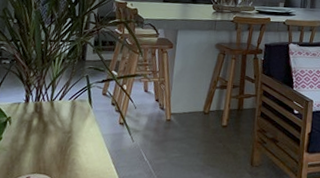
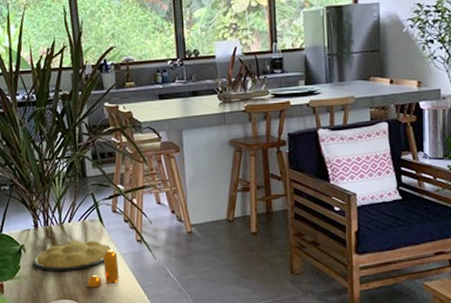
plate: none [16,117,97,146] -> present [33,240,115,271]
pepper shaker: none [64,129,99,165] -> present [87,250,119,288]

